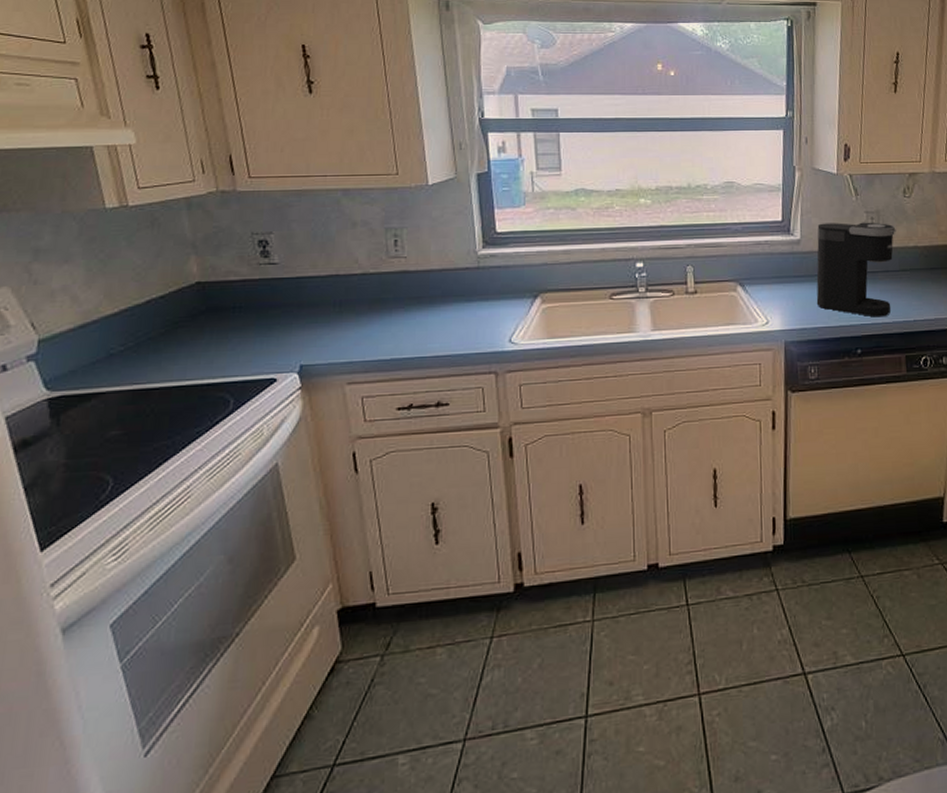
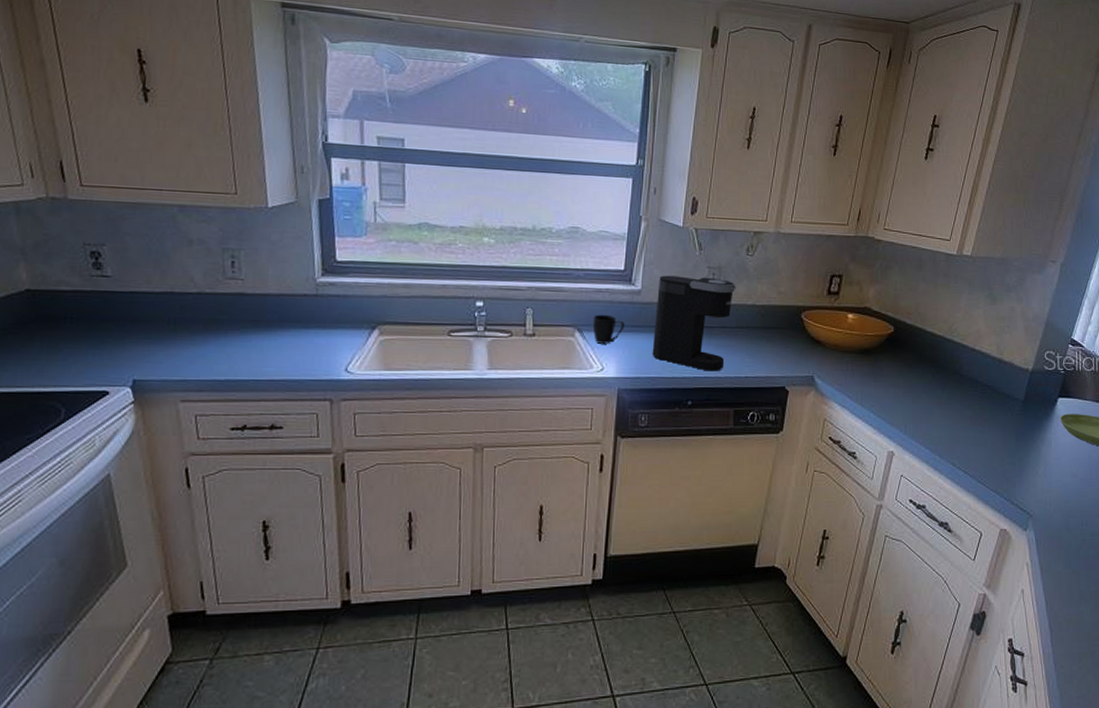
mug: none [754,266,787,297] -> present [592,314,625,344]

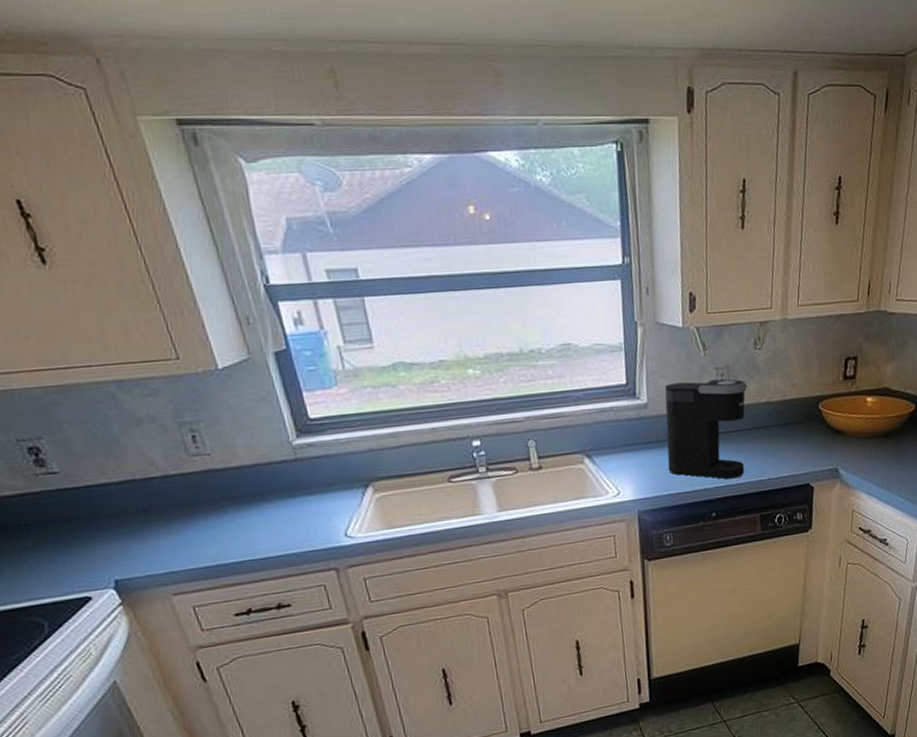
mug: present [592,314,625,344] -> none [600,434,636,467]

